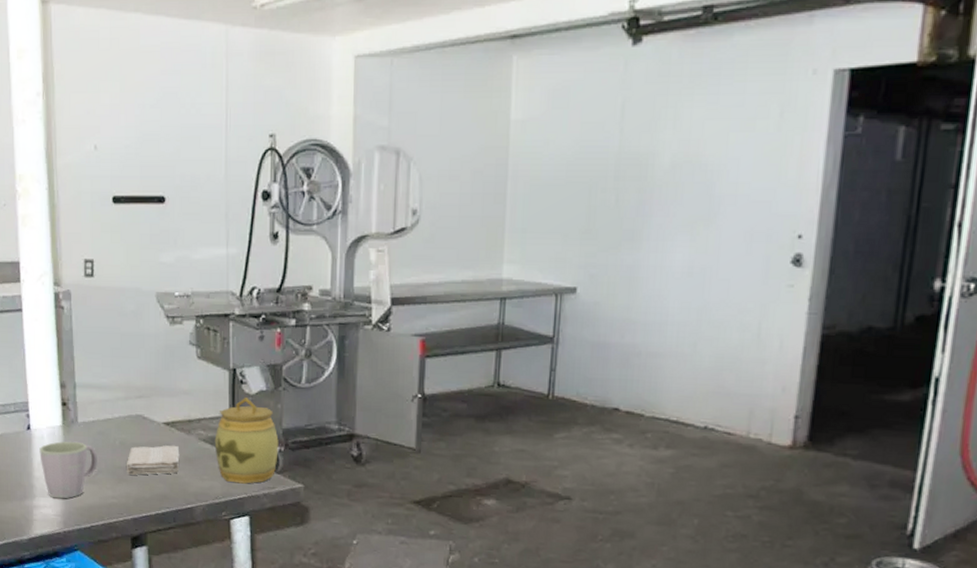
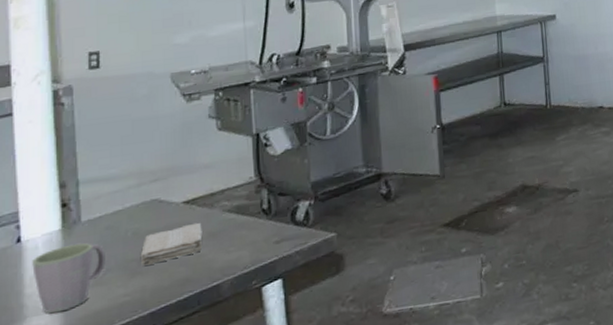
jar: present [214,397,279,484] -> none [240,159,308,248]

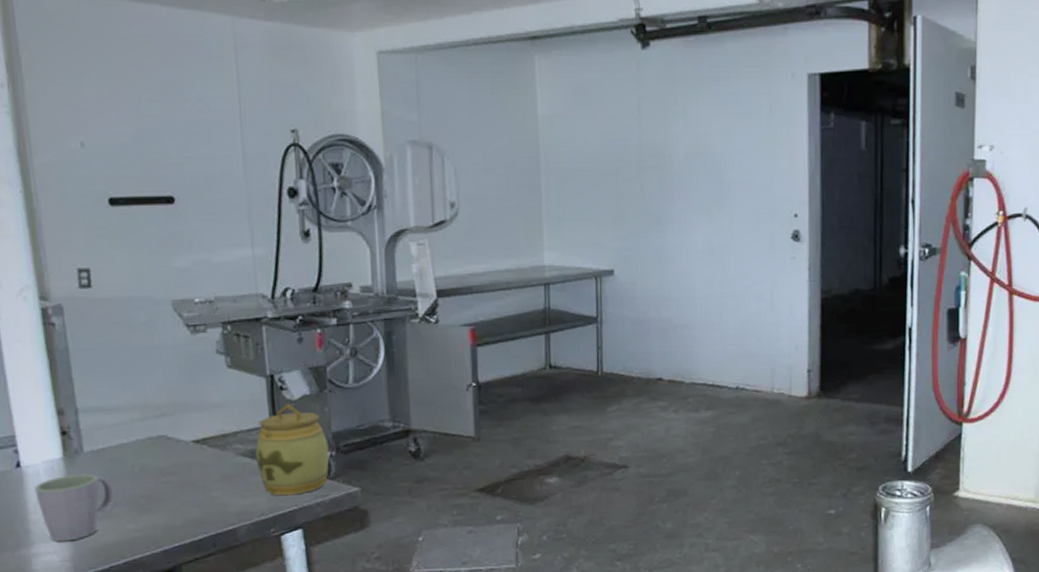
washcloth: present [140,222,203,267] -> none [149,463,215,504]
jar: none [240,159,308,248] -> present [255,404,330,496]

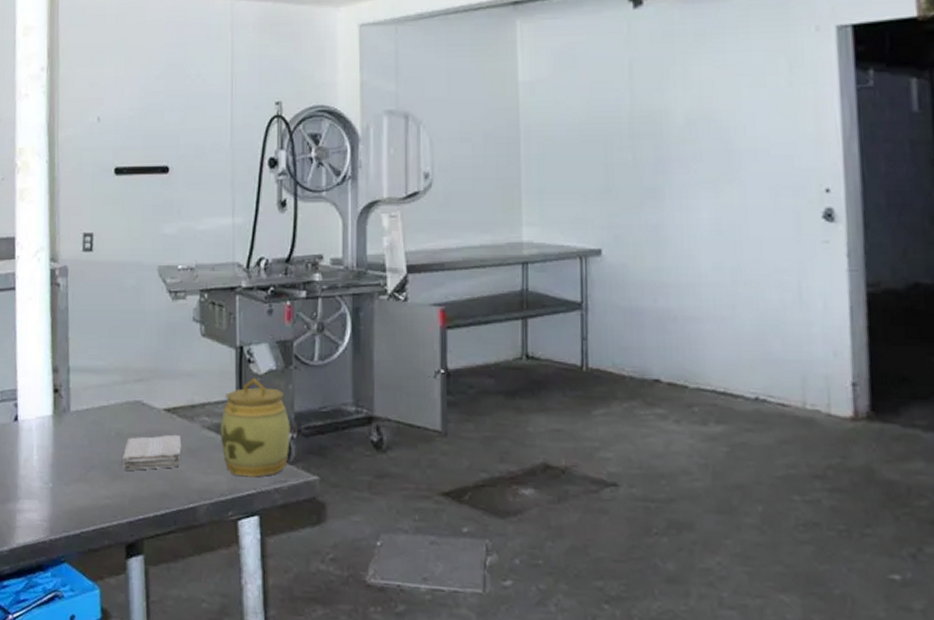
mug: present [34,473,113,542] -> none [26,432,90,501]
washcloth: none [149,463,215,504] -> present [121,434,182,471]

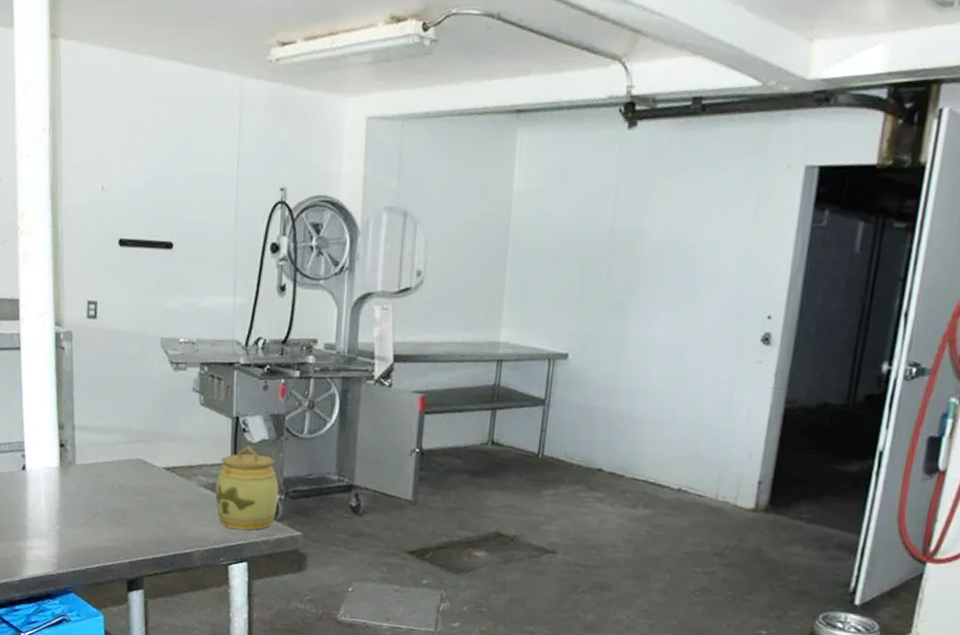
washcloth: present [121,434,182,471] -> none [124,490,180,519]

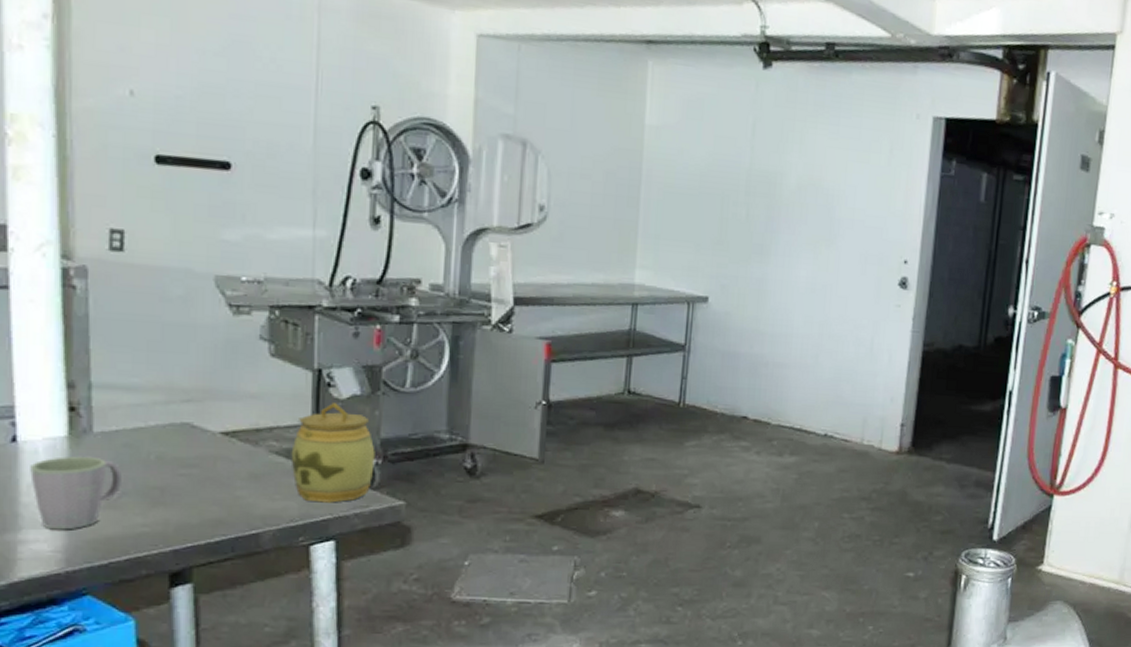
mug: none [34,482,95,541] -> present [30,456,122,530]

